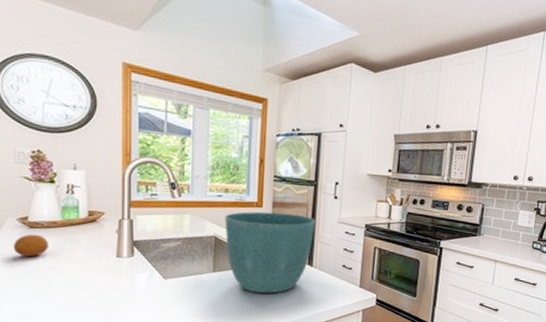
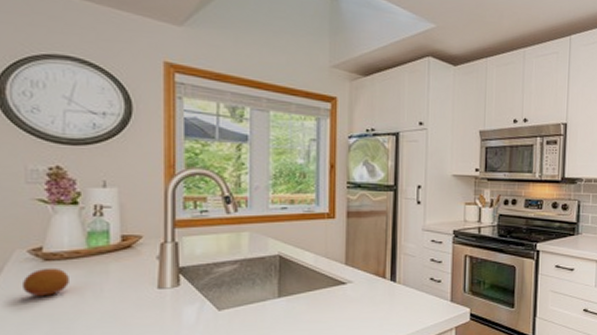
flower pot: present [225,211,316,293] -> none [291,223,398,318]

